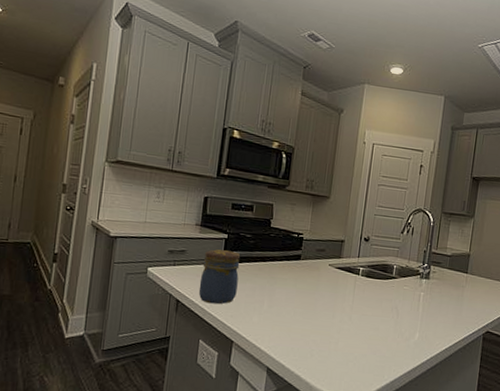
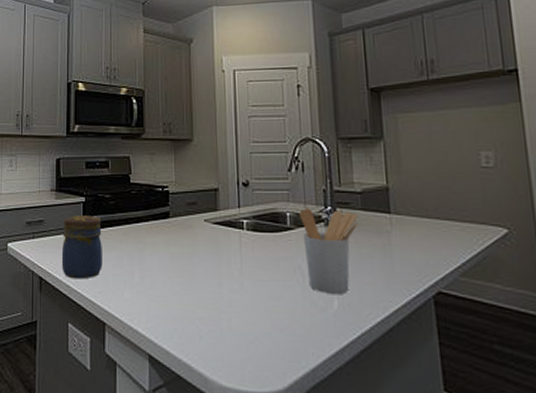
utensil holder: none [401,263,445,329] -> present [298,208,358,294]

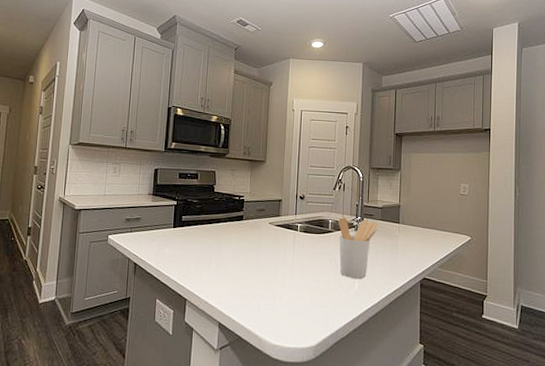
jar: present [61,216,102,280] -> none [153,215,189,266]

